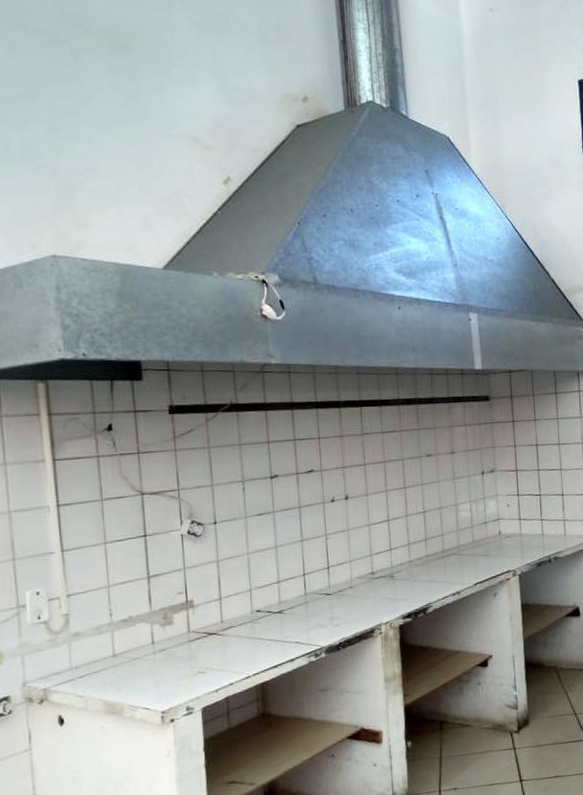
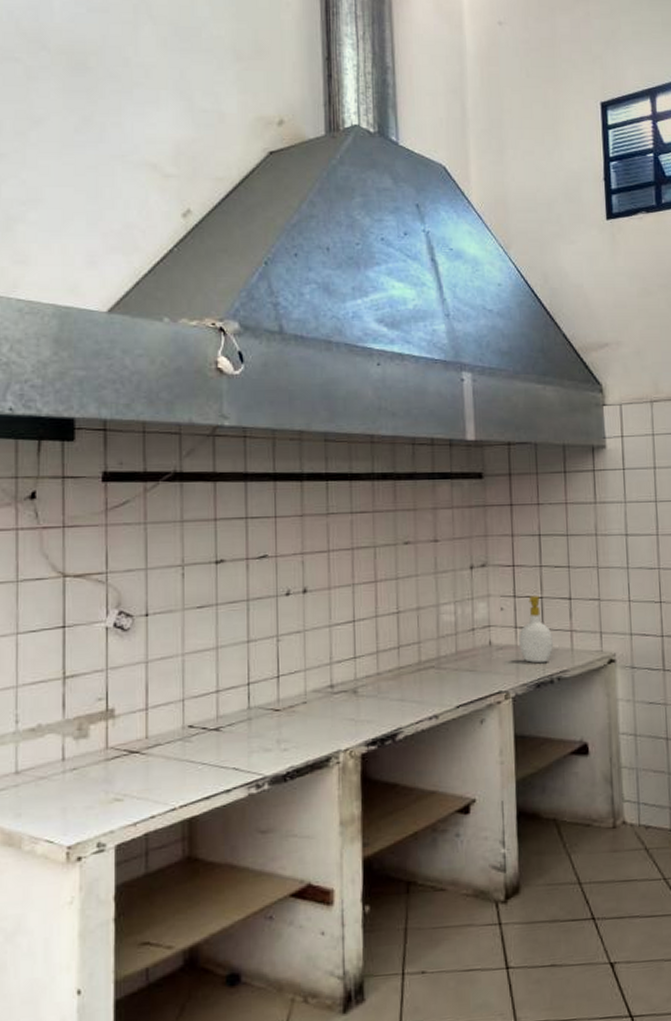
soap bottle: none [522,493,551,547] -> present [519,596,554,664]

